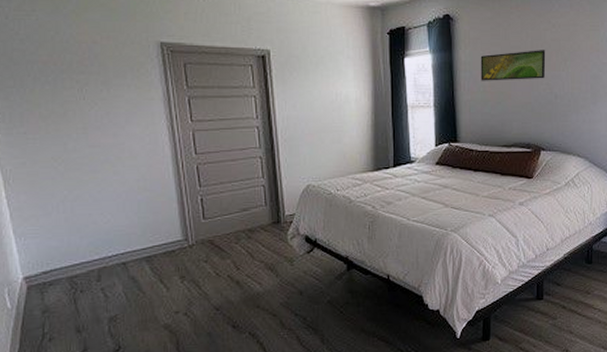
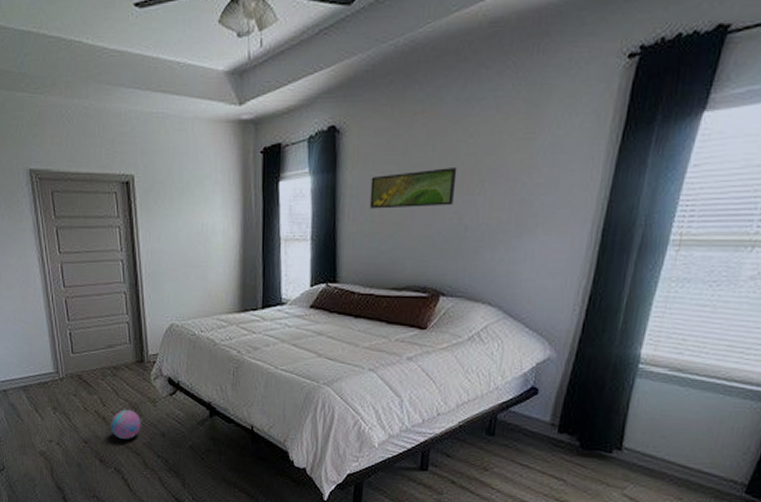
decorative ball: none [245,271,278,301] -> present [111,409,141,439]

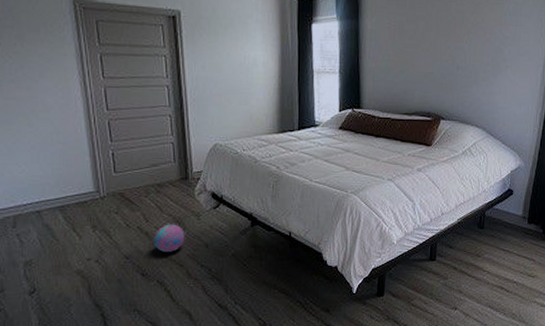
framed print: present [369,168,457,209] -> none [385,21,450,50]

